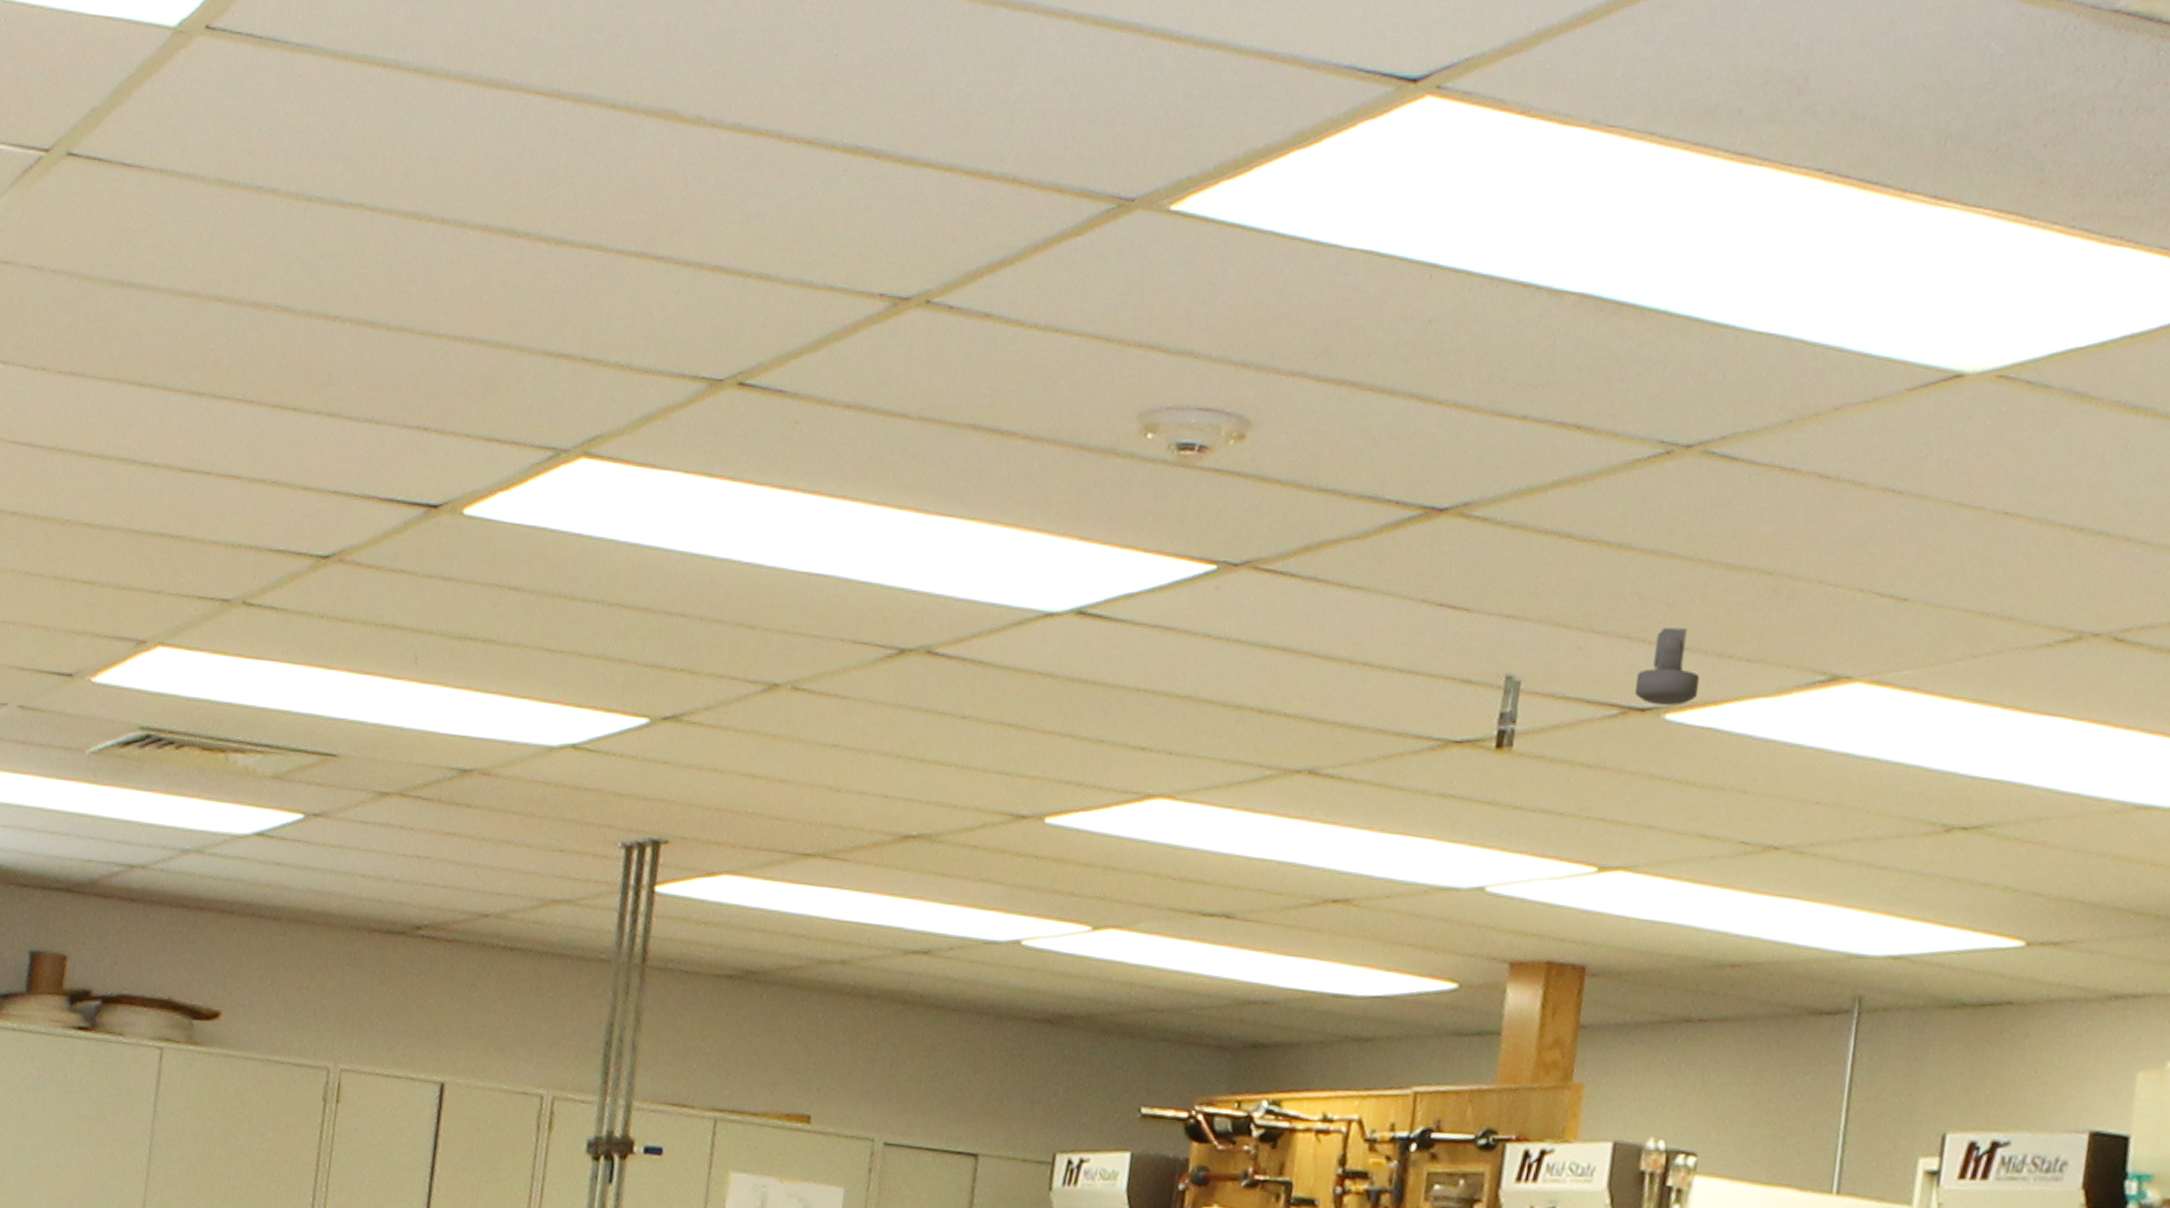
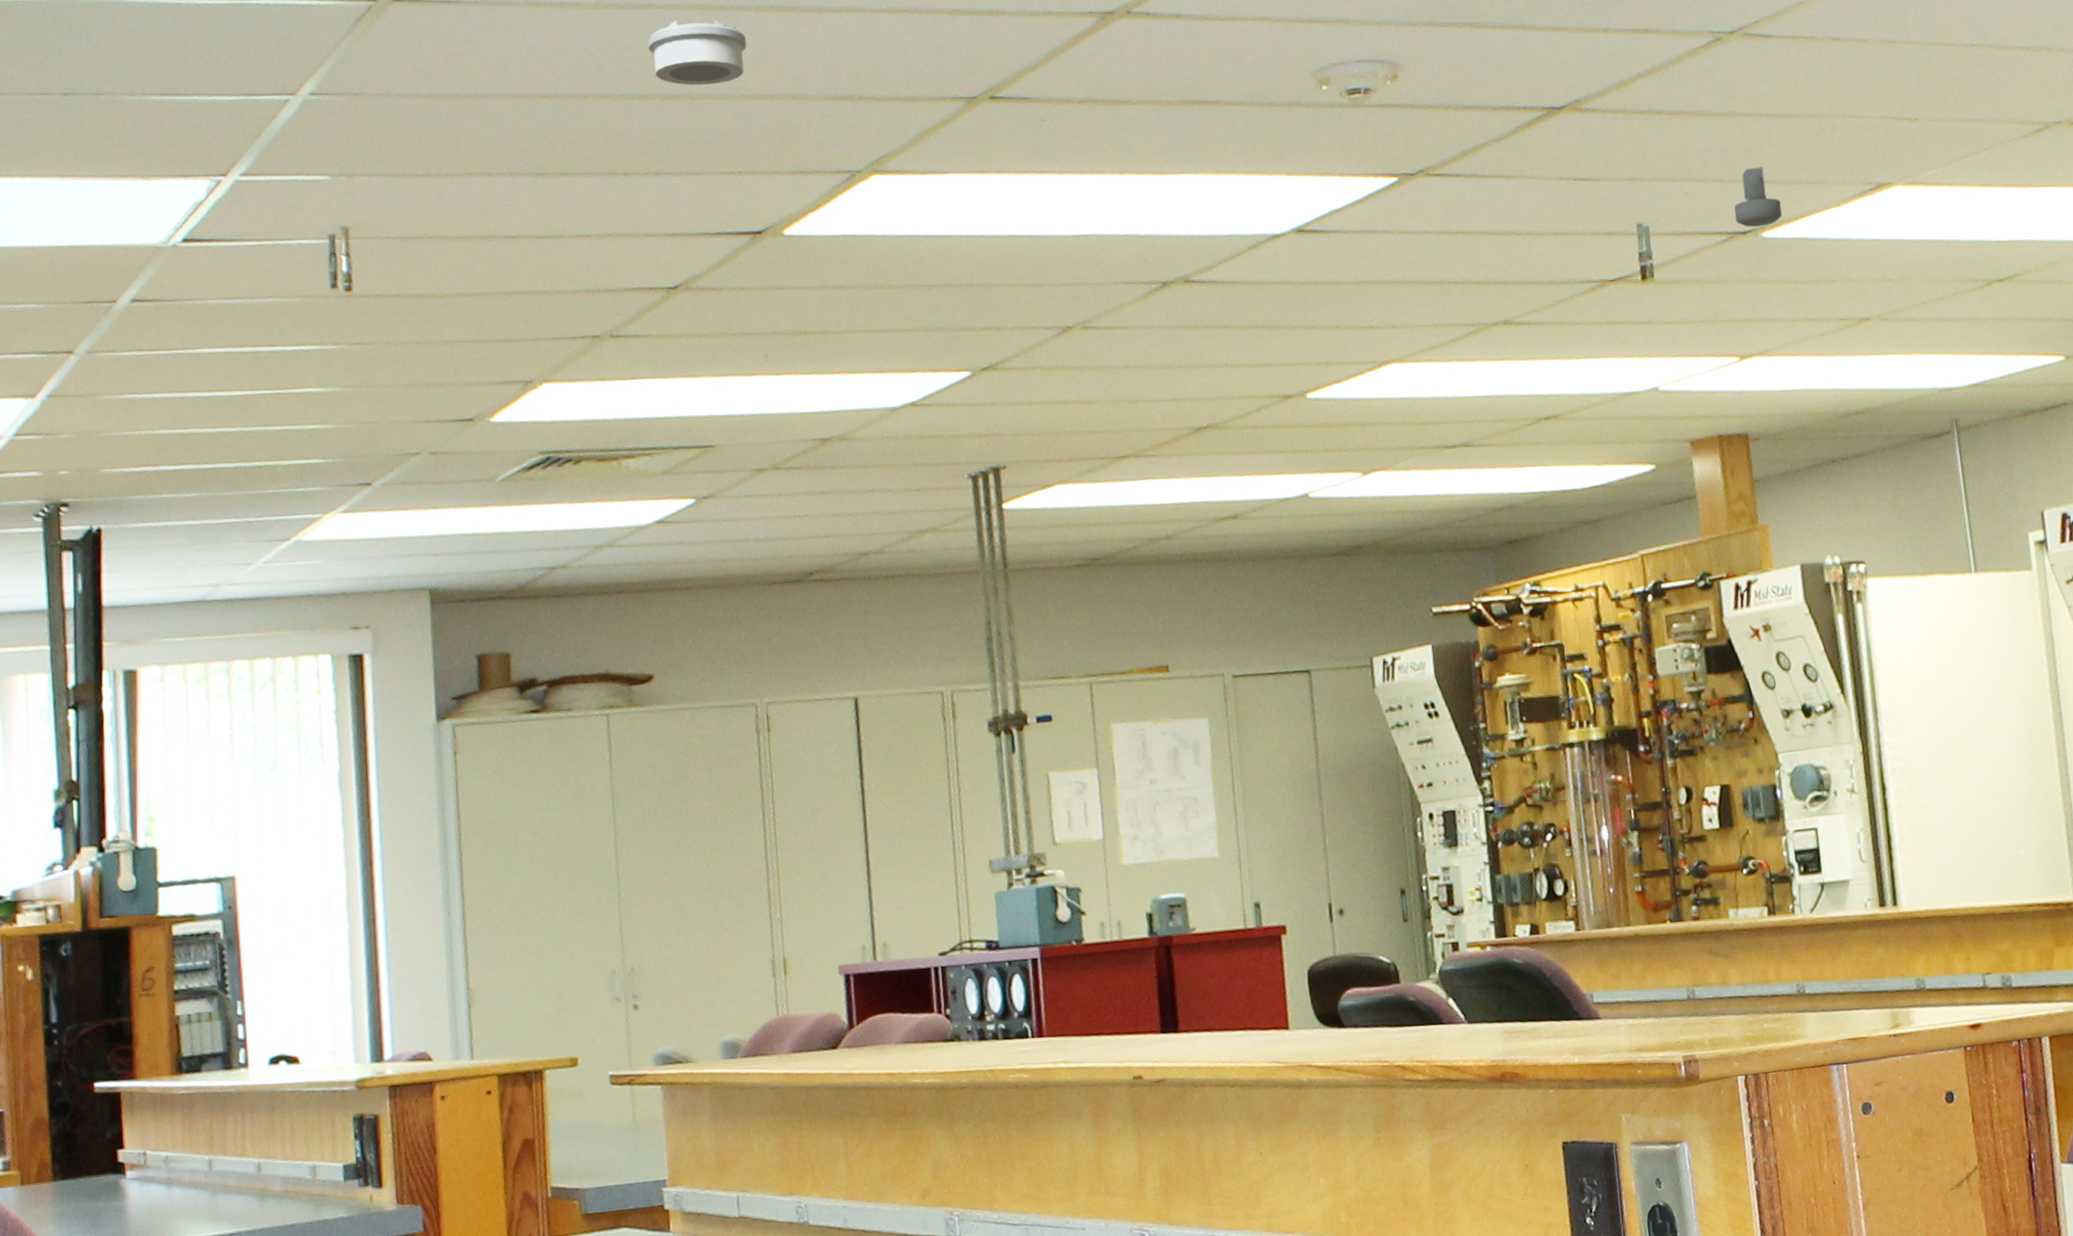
smoke detector: none [348,229,464,315] -> present [648,20,746,86]

